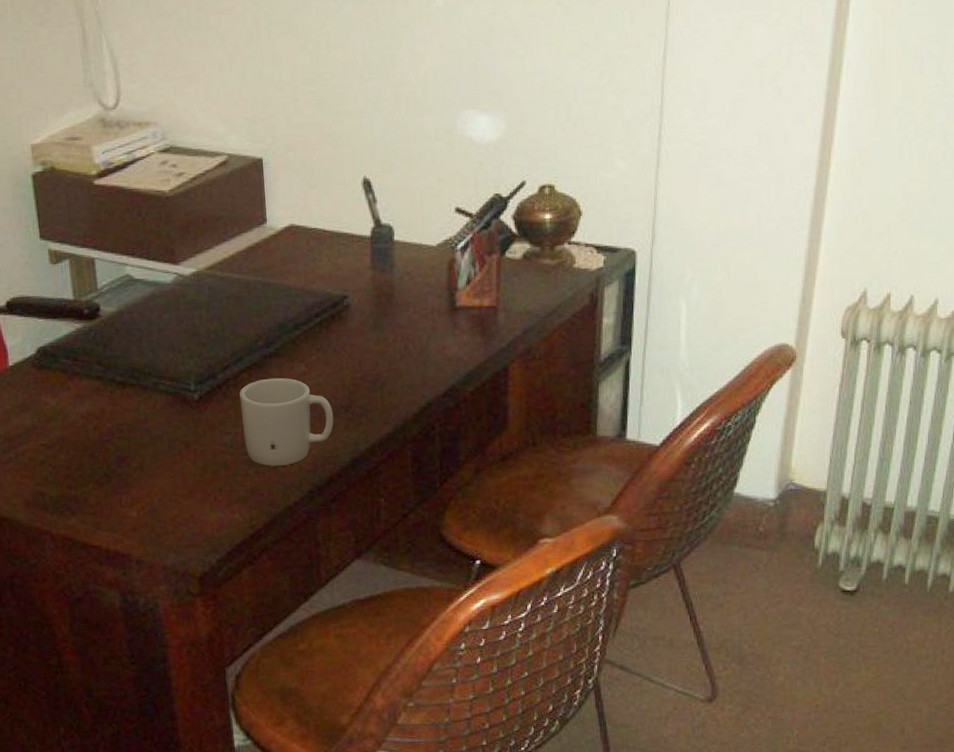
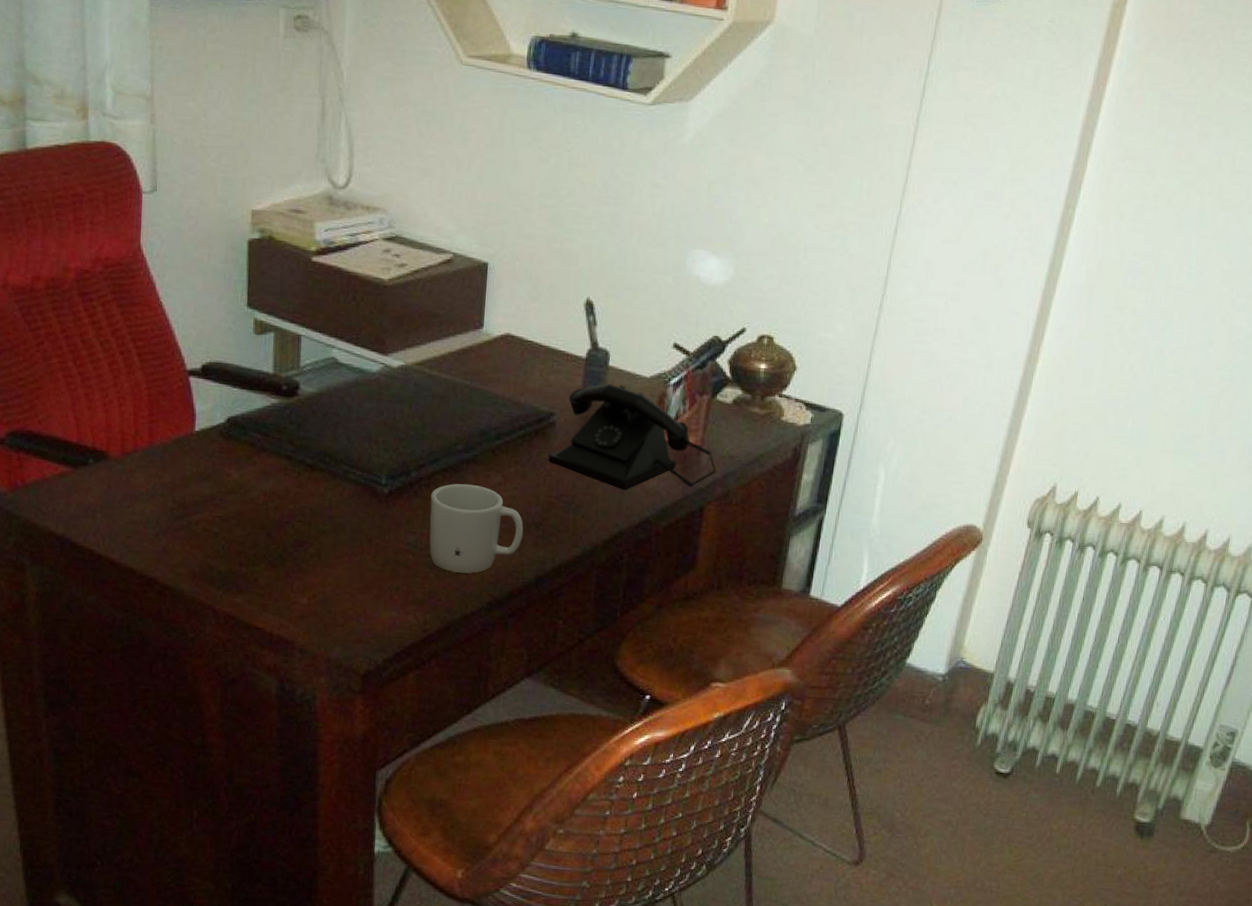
telephone: none [348,257,515,362] -> present [548,383,716,491]

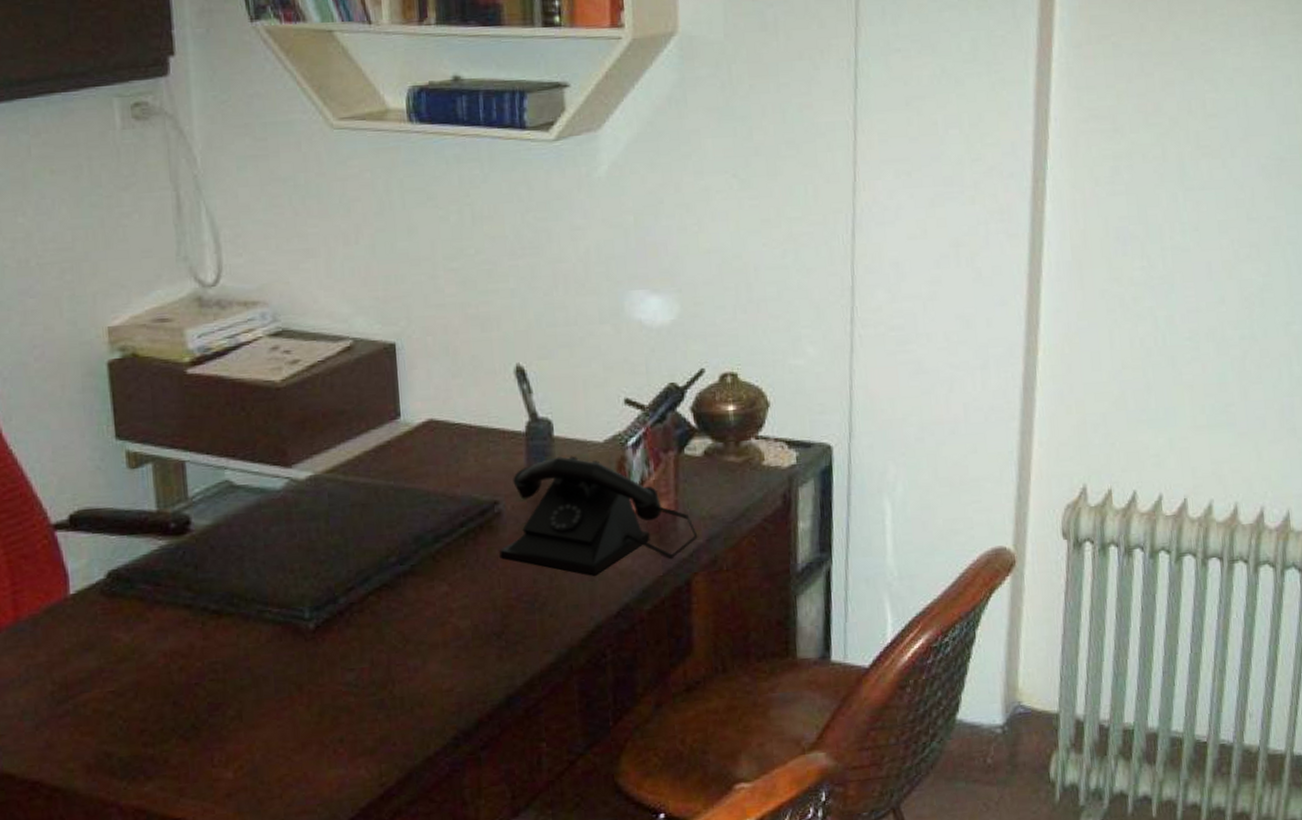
mug: present [429,483,524,574] -> none [366,600,484,709]

